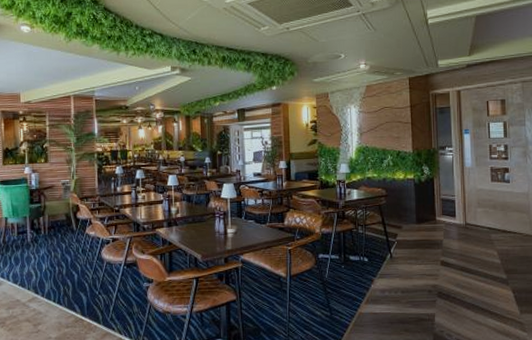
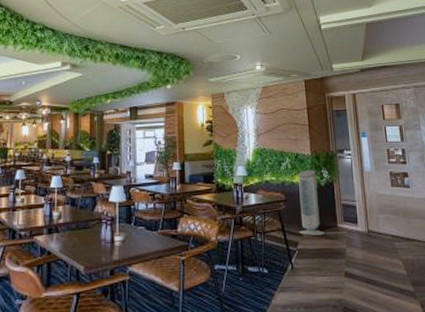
air purifier: none [399,167,423,228] -> present [298,170,324,235]

